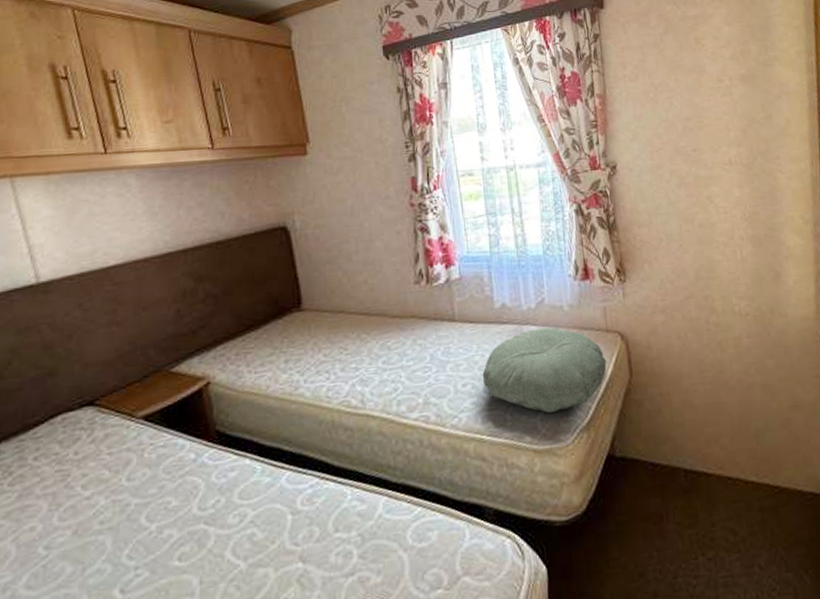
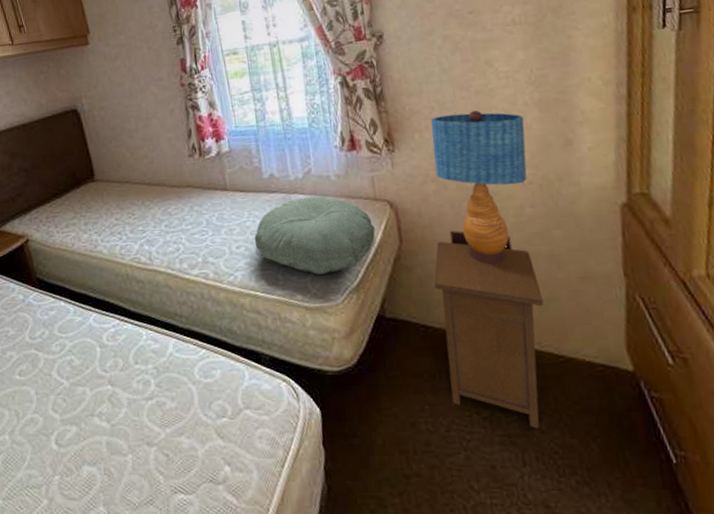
table lamp: none [659,243,744,396] -> present [430,111,527,265]
nightstand: none [662,361,760,566] -> present [434,230,544,429]

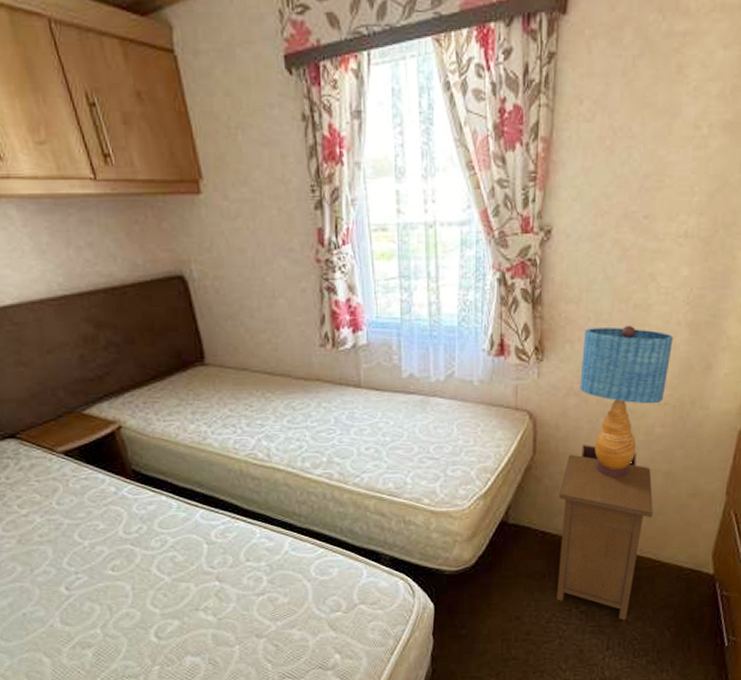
pillow: present [254,196,376,275] -> none [385,401,511,480]

